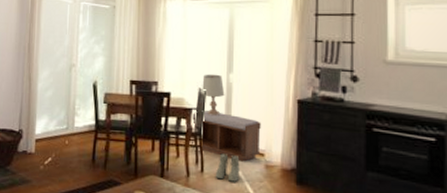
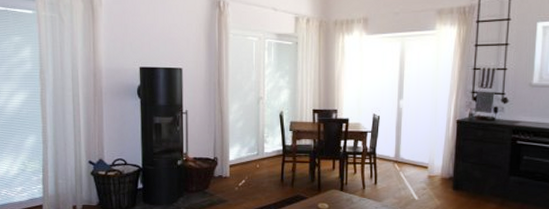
bench: present [192,110,261,162] -> none [367,133,426,174]
lamp: present [202,74,225,115] -> none [376,101,396,136]
boots: present [216,153,240,182] -> none [387,168,407,191]

